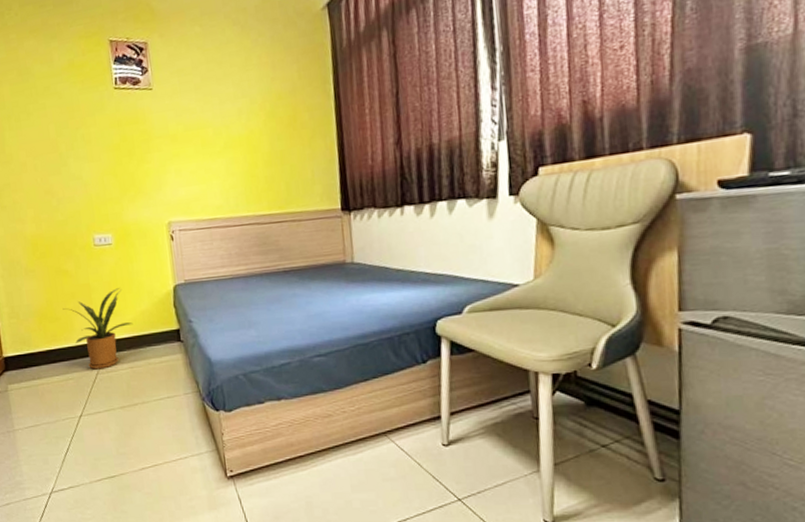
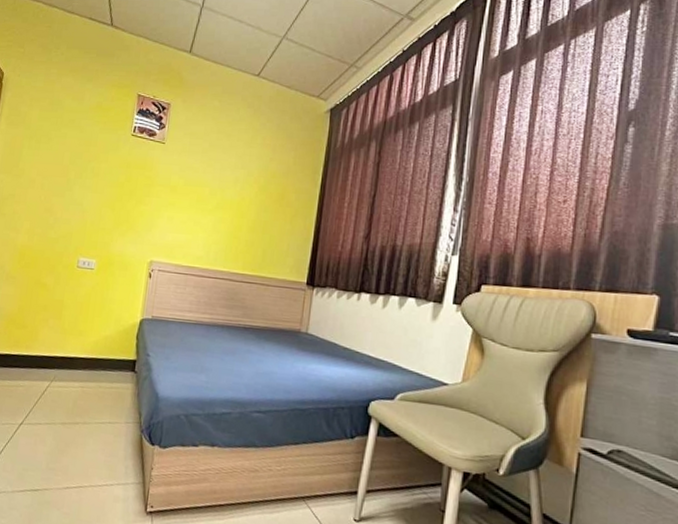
house plant: present [62,288,133,370] -> none [32,310,95,383]

